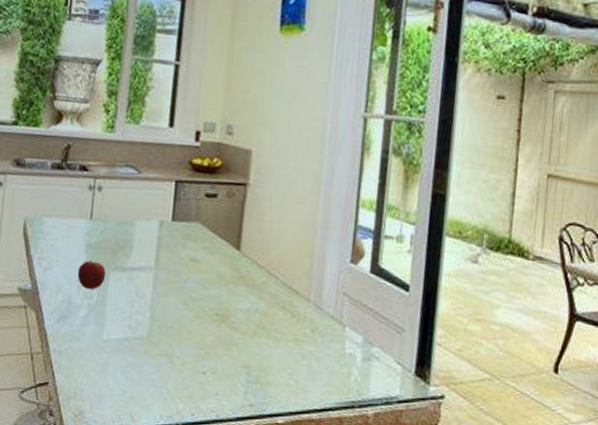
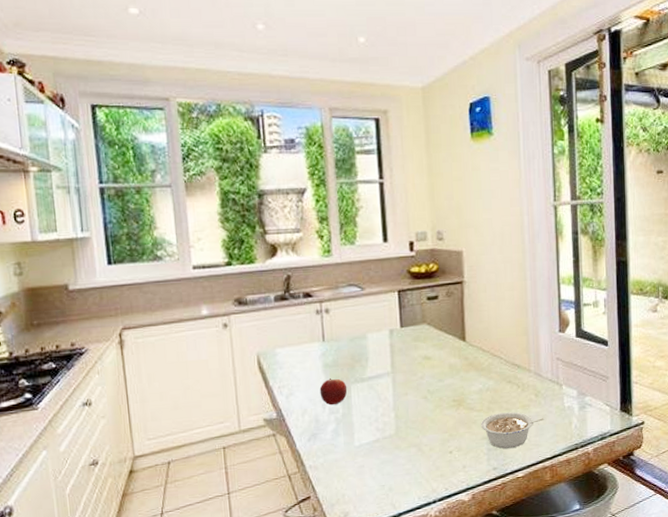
legume: none [242,341,318,387] -> present [480,412,544,449]

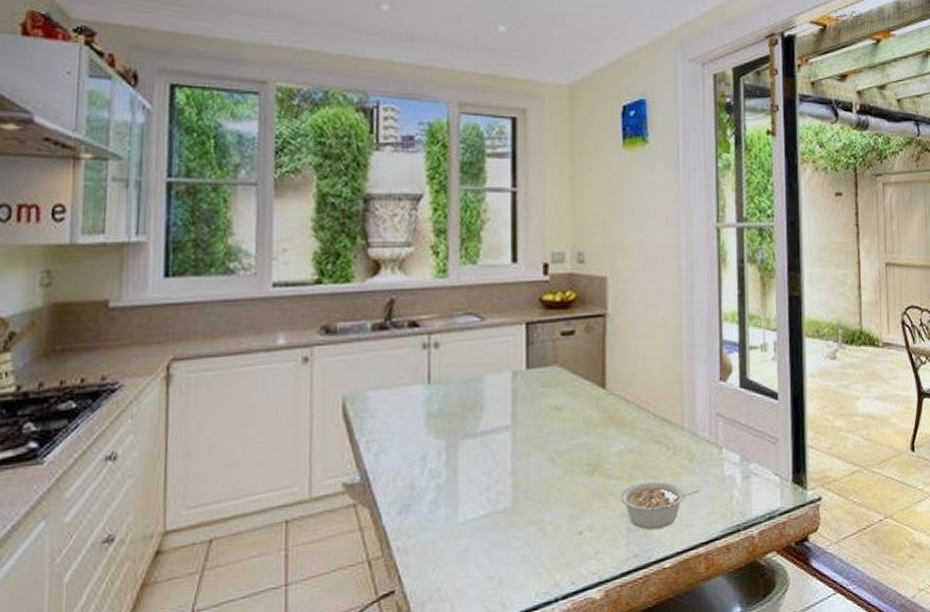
fruit: present [319,378,347,405] -> none [418,432,453,466]

